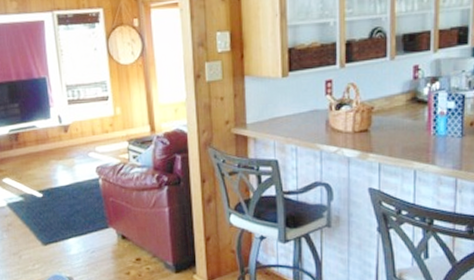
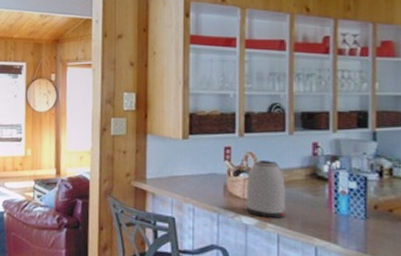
kettle: none [348,89,387,148] -> present [246,159,286,219]

